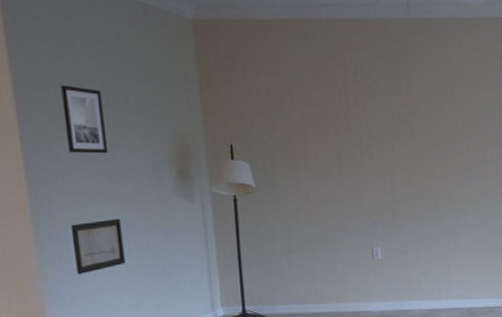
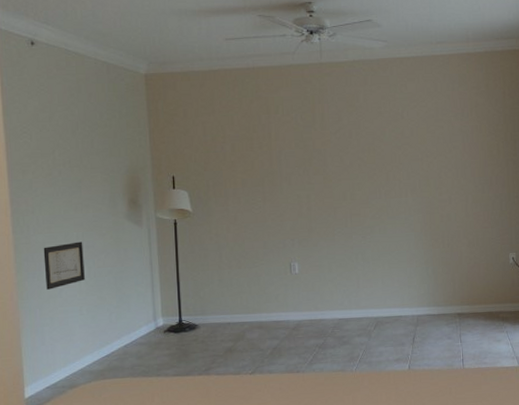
wall art: present [60,85,108,154] -> none [41,132,75,188]

